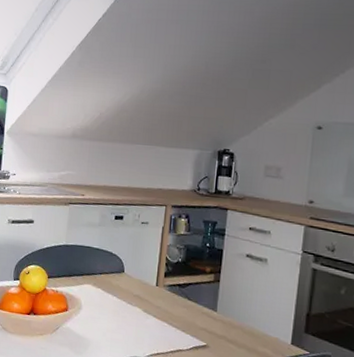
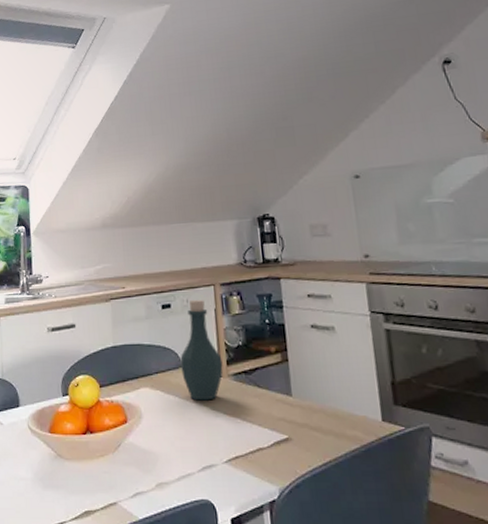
bottle: none [122,215,161,304] -> present [179,299,223,401]

